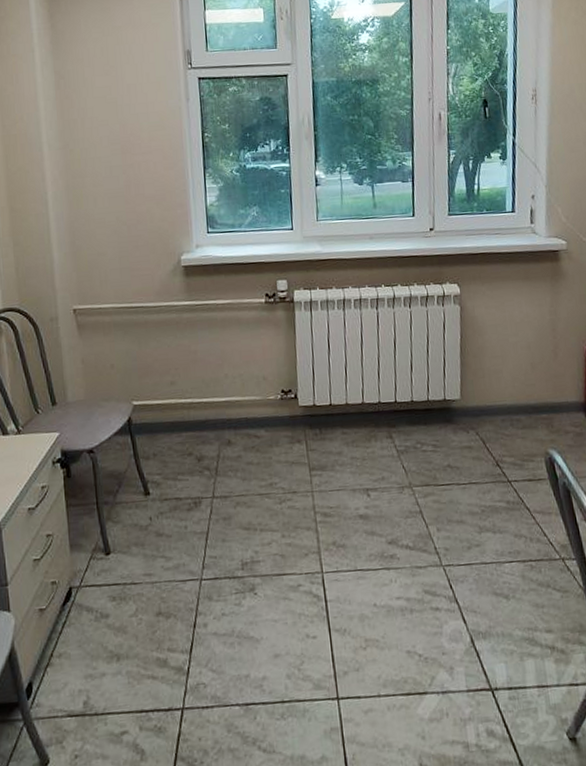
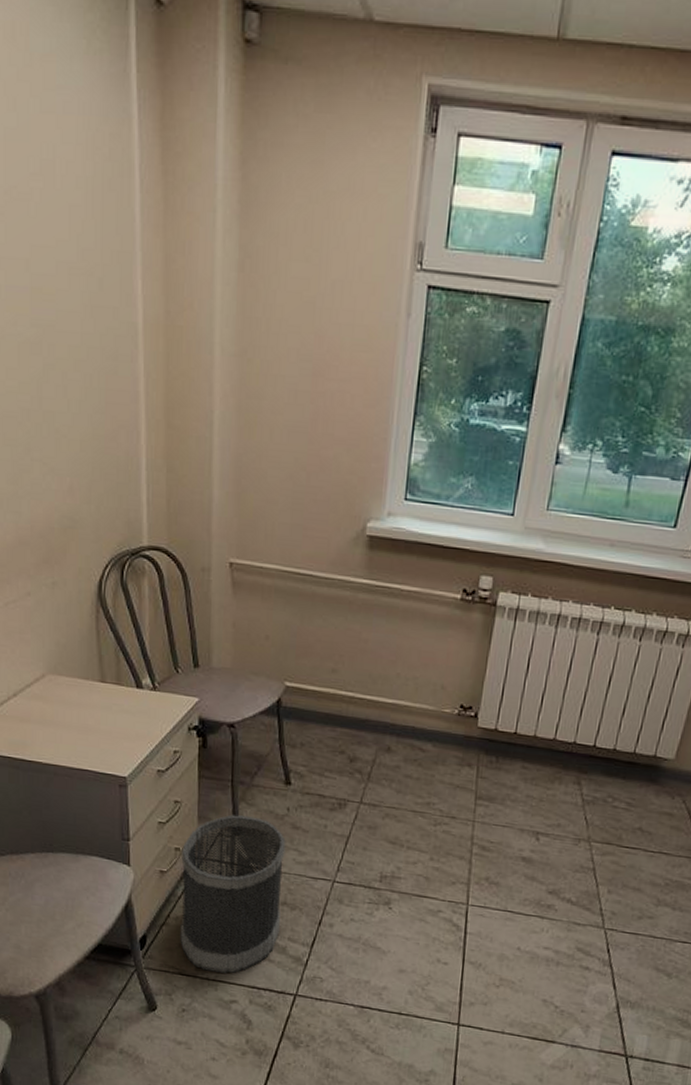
wastebasket: none [58,533,159,706] -> present [180,814,286,973]

